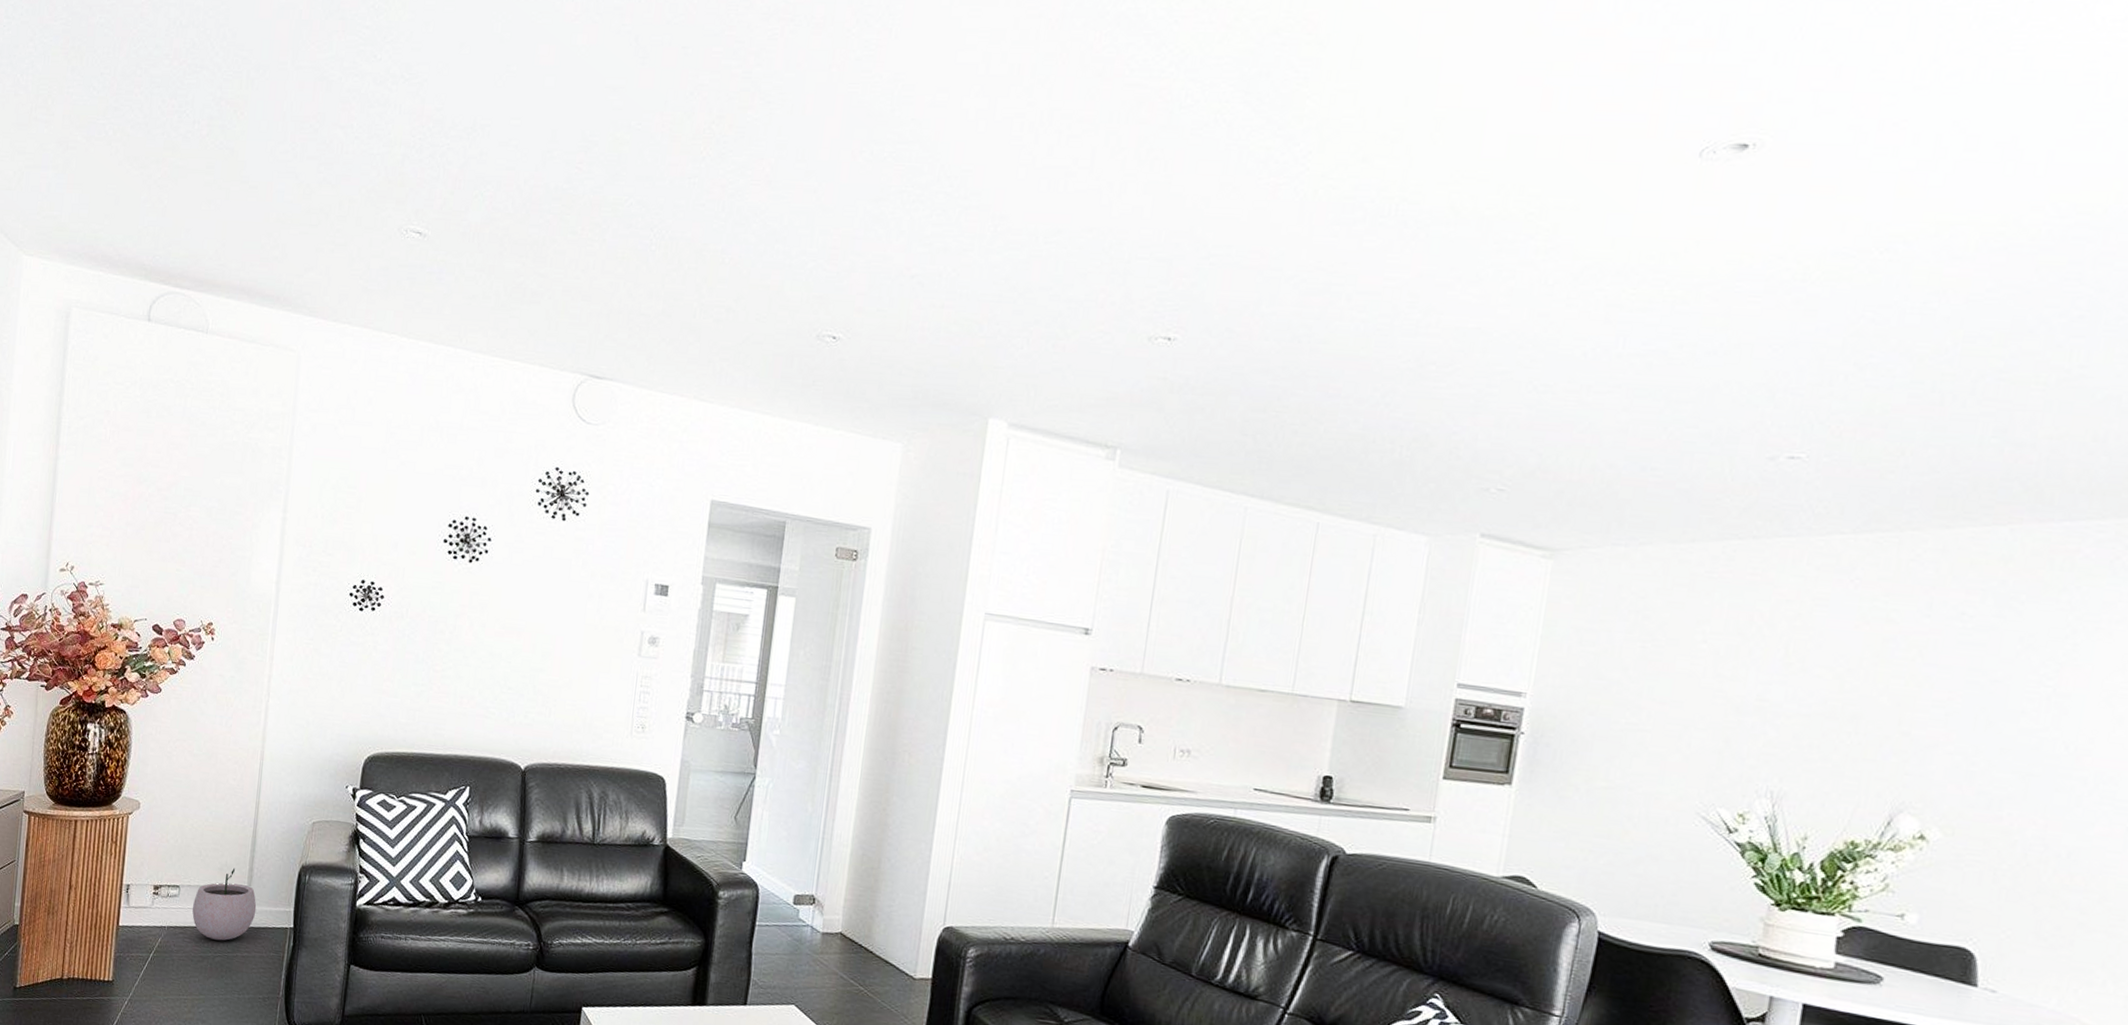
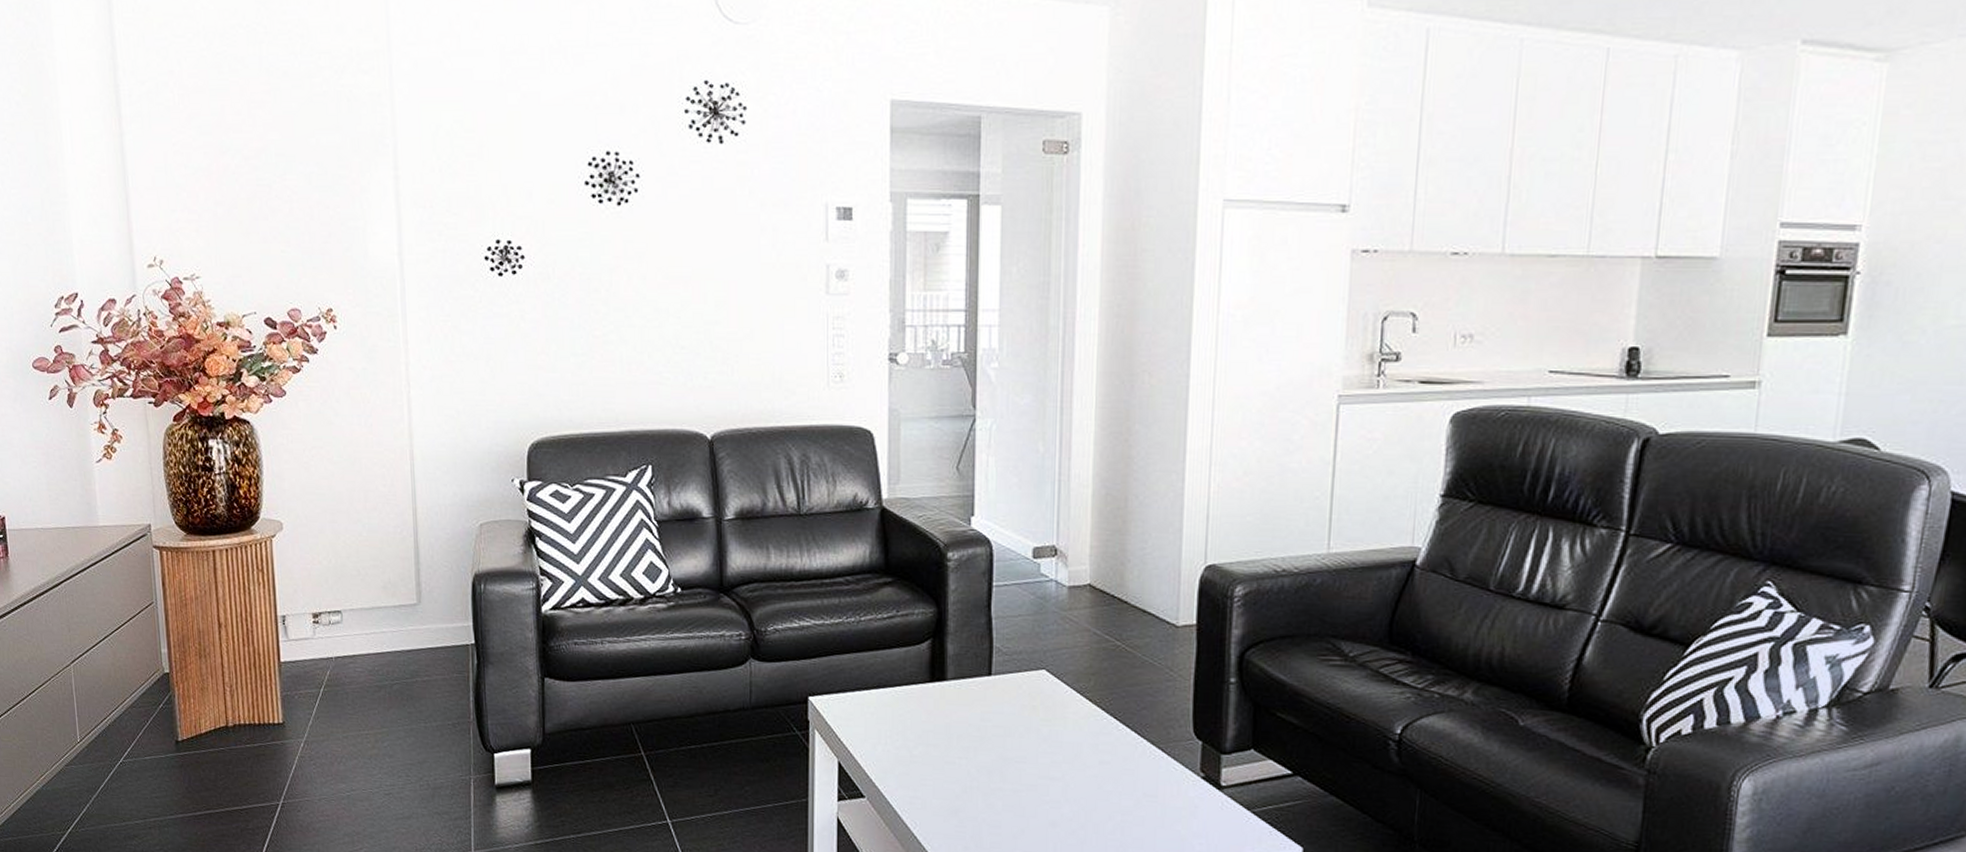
plant pot: present [192,868,257,941] -> none [359,584,431,667]

